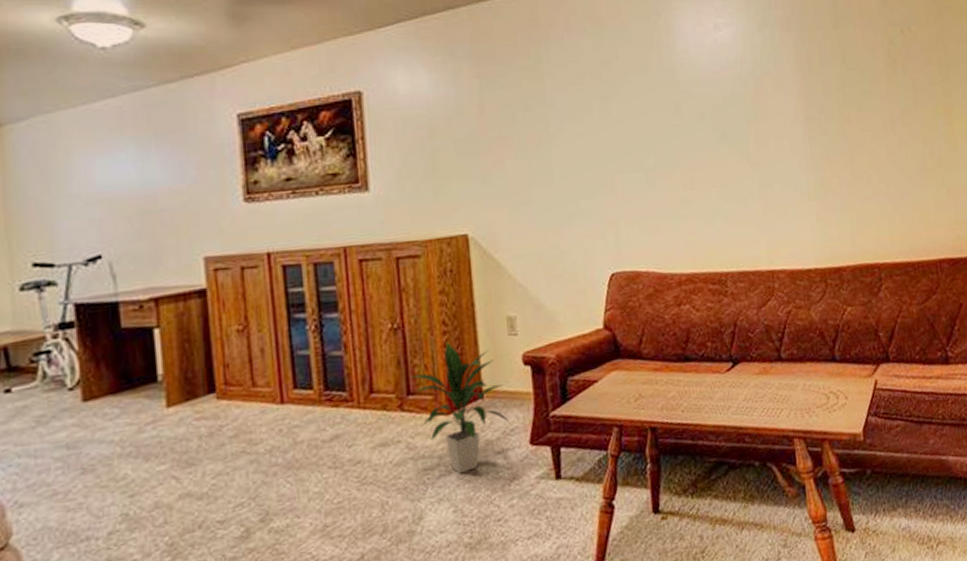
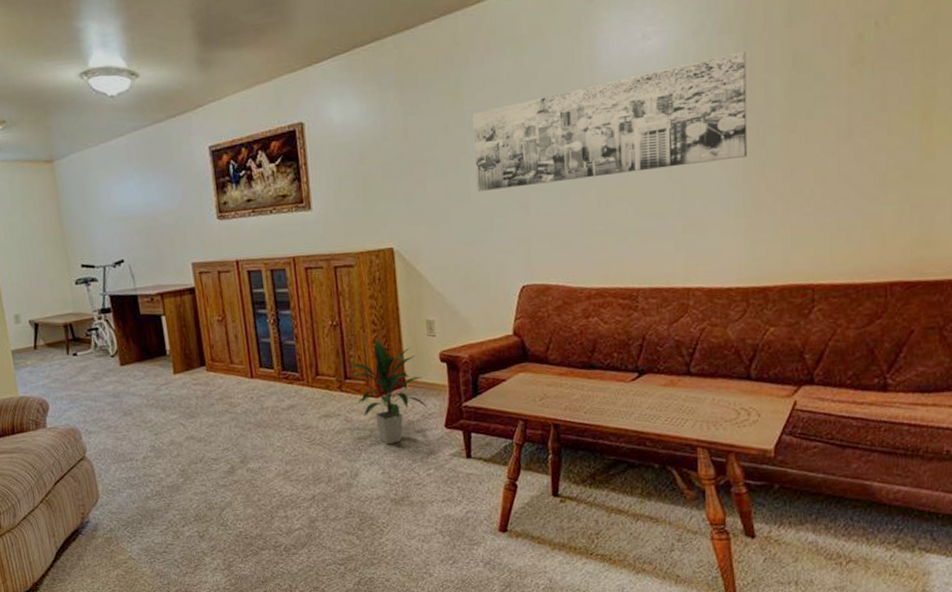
wall art: none [553,47,814,173] -> present [472,51,748,192]

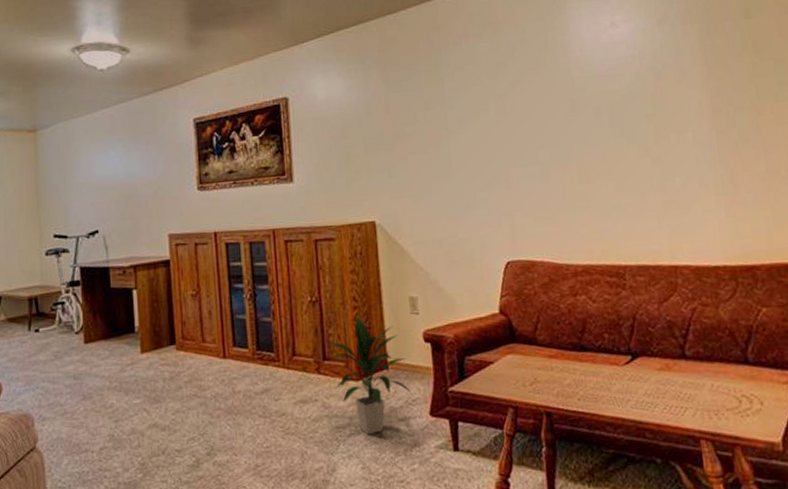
wall art: present [472,51,748,192] -> none [452,39,721,167]

